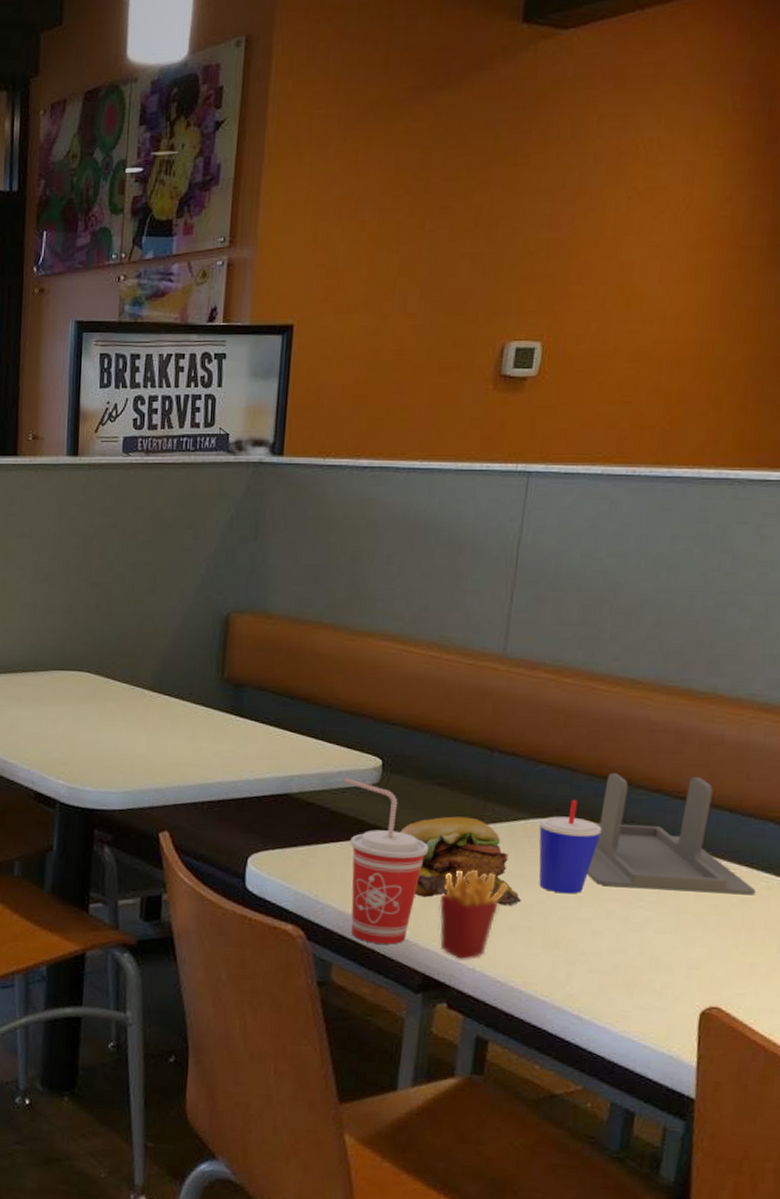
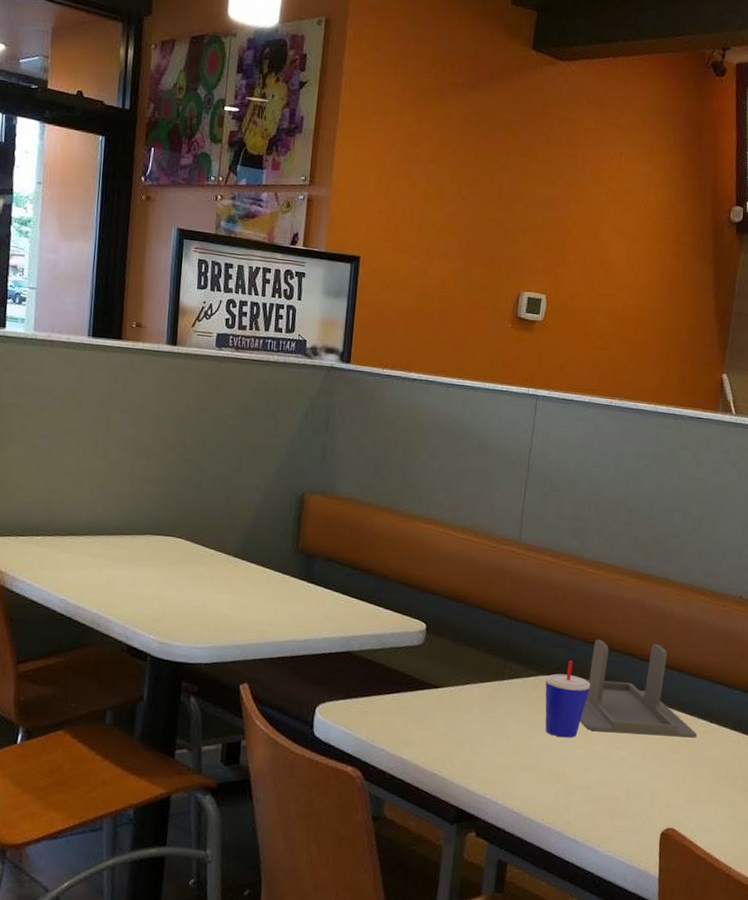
beverage cup: present [342,777,429,945] -> none [394,638,463,783]
burger: present [400,816,522,906] -> none [440,673,533,748]
french fries: present [439,869,509,959] -> none [470,717,523,794]

